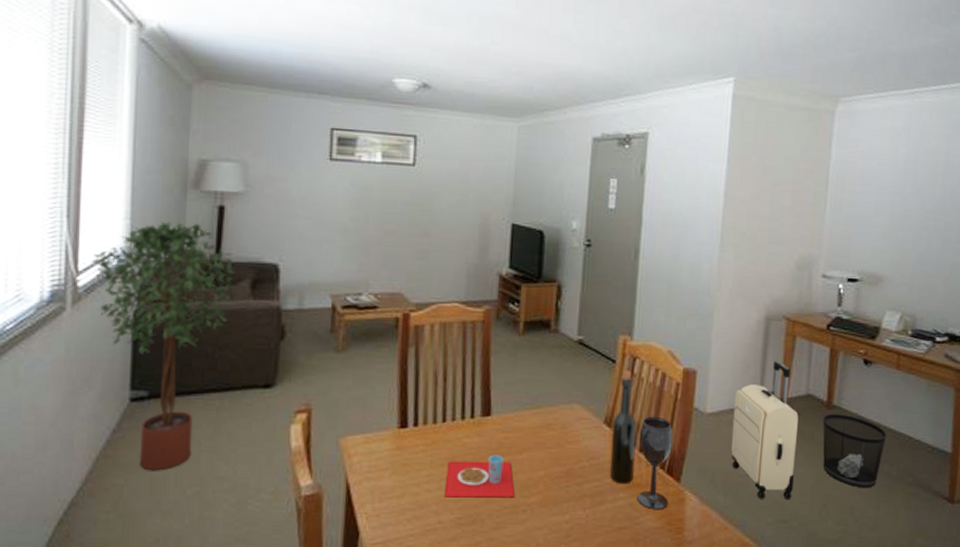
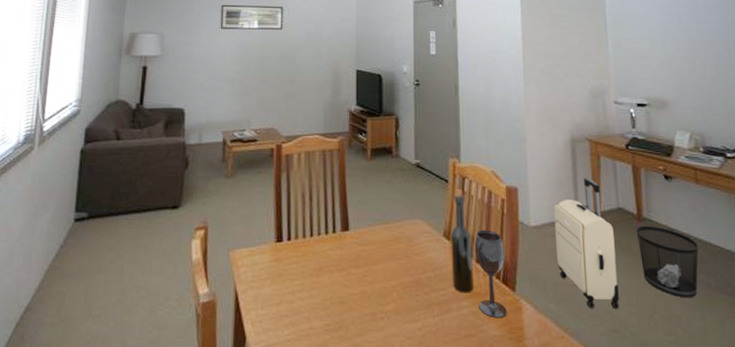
potted tree: present [90,220,239,471] -> none [53,78,156,280]
place setting: present [444,454,515,498] -> none [314,265,373,306]

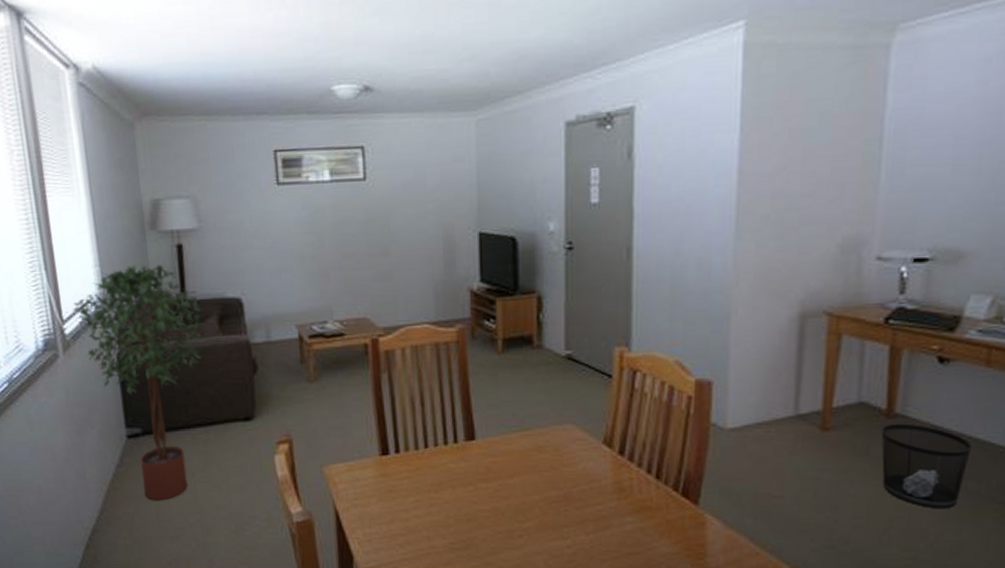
potted tree: none [53,78,156,280] -> present [72,263,209,501]
wine bottle: present [450,188,474,293] -> none [613,384,642,508]
wine glass: present [474,229,507,319] -> none [645,434,688,535]
suitcase: present [554,178,620,309] -> none [760,365,848,522]

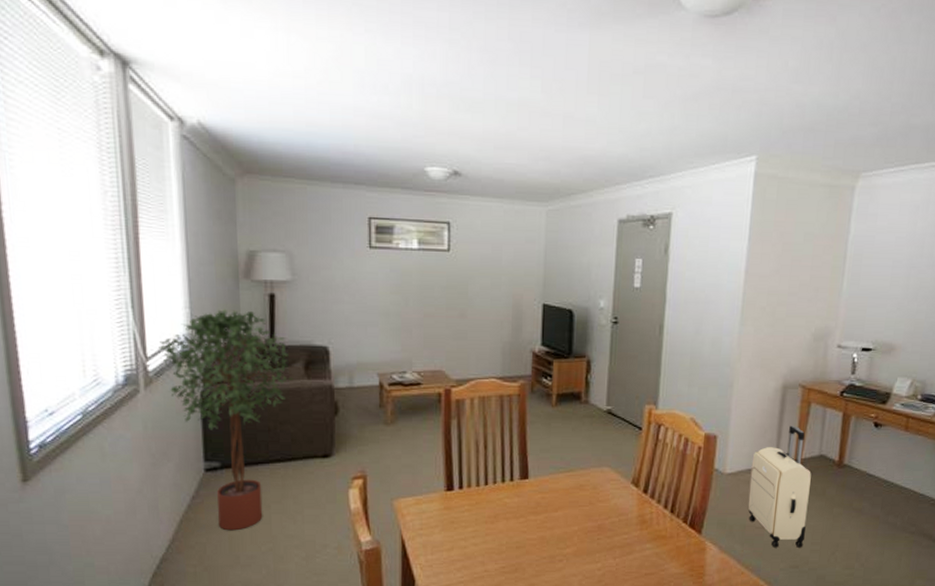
suitcase: none [760,365,848,522] -> present [748,425,811,548]
waste bin: present [881,423,973,509] -> none [832,472,894,537]

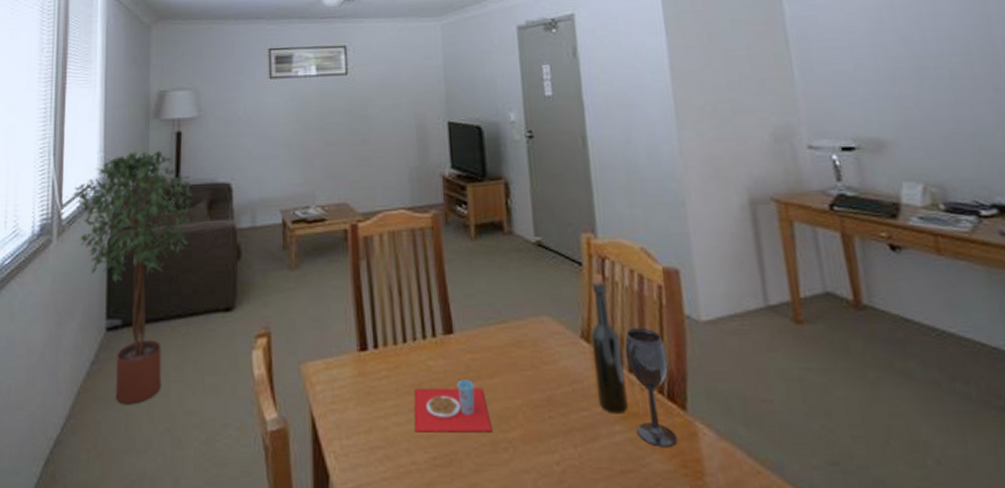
place setting: none [489,512,552,550] -> present [414,379,492,433]
wine bottle: none [637,436,662,536] -> present [590,273,628,414]
wine glass: none [662,477,696,558] -> present [624,327,677,448]
suitcase: present [748,425,811,548] -> none [733,252,838,432]

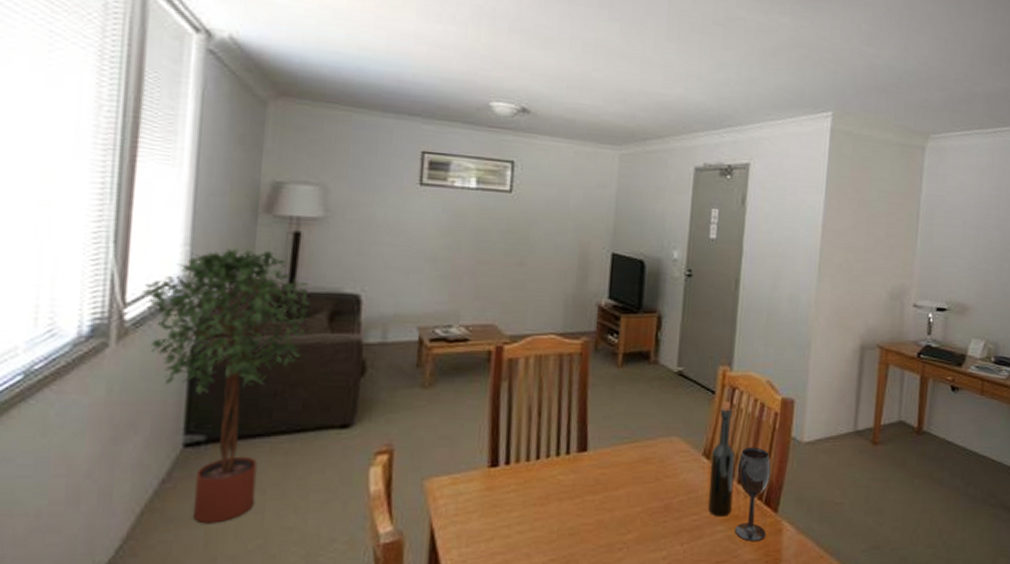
place setting: present [414,379,492,433] -> none [536,491,611,539]

